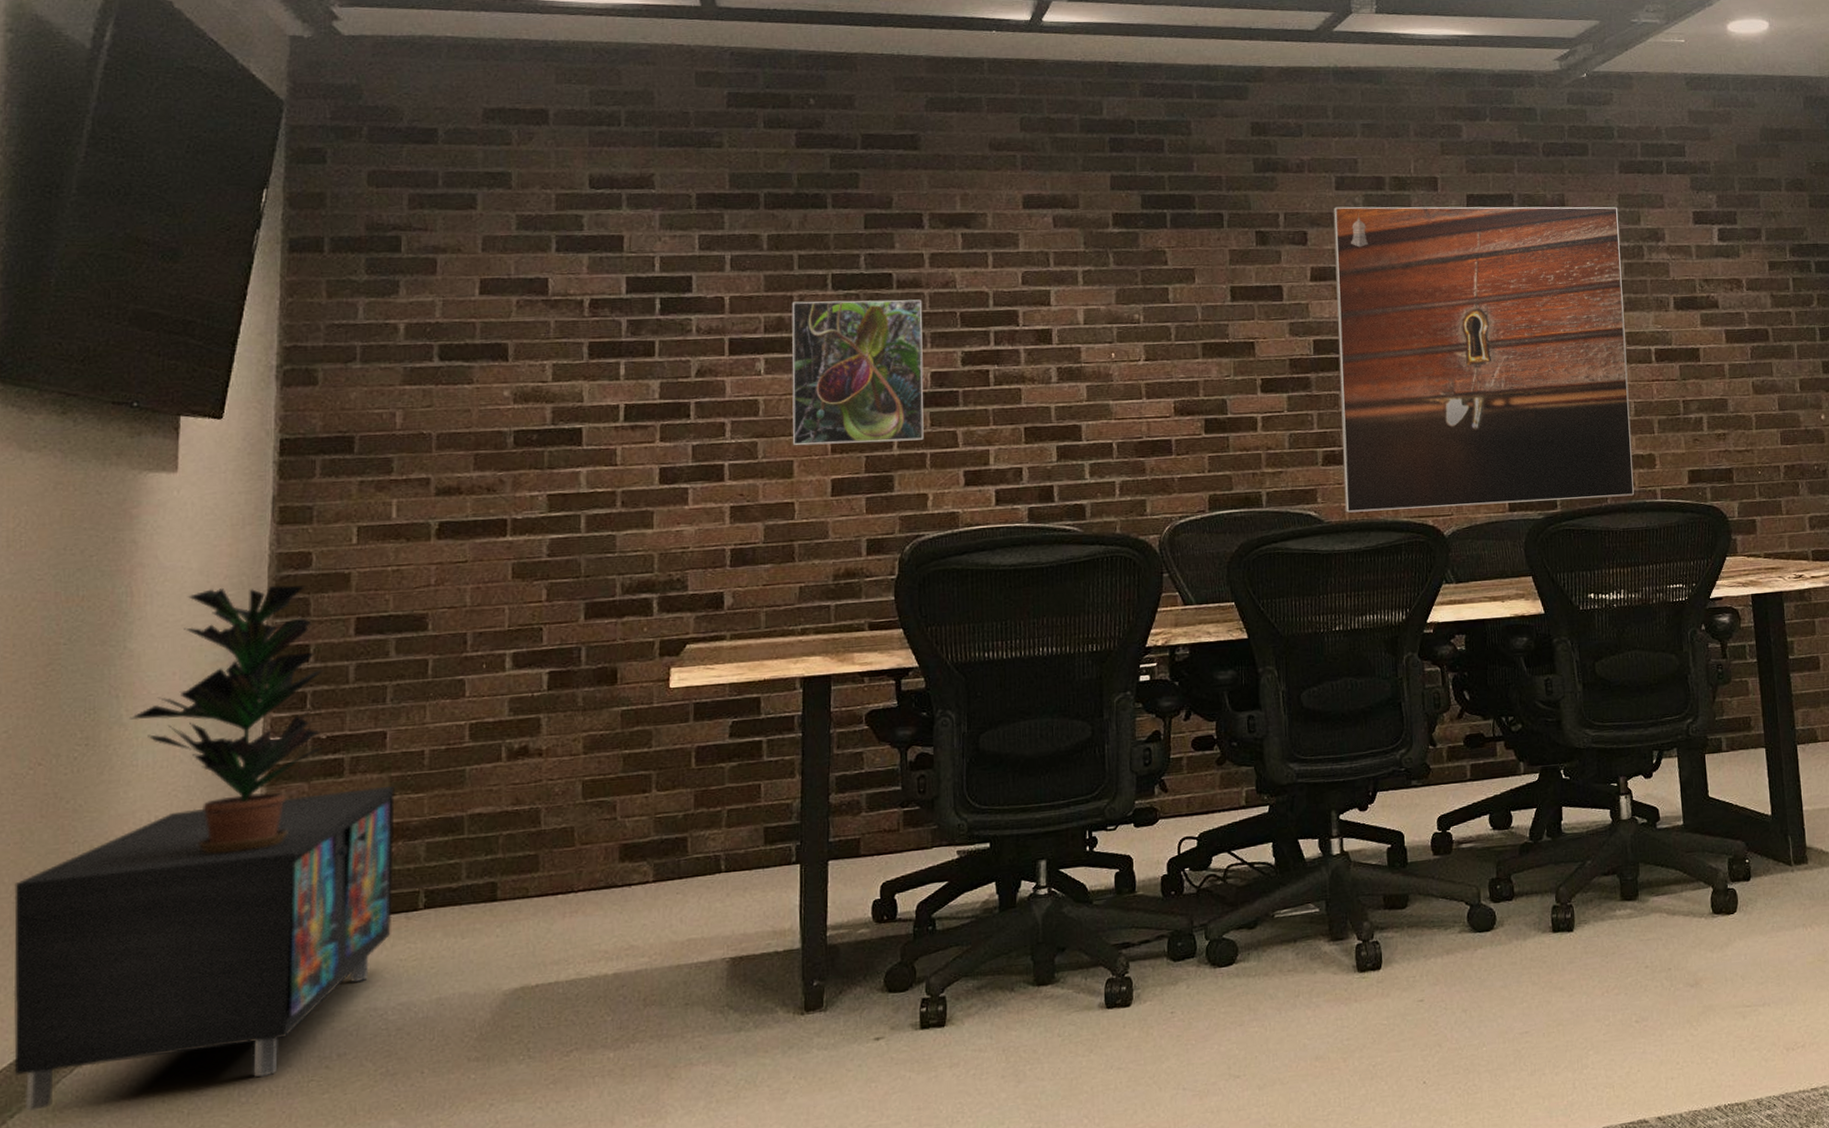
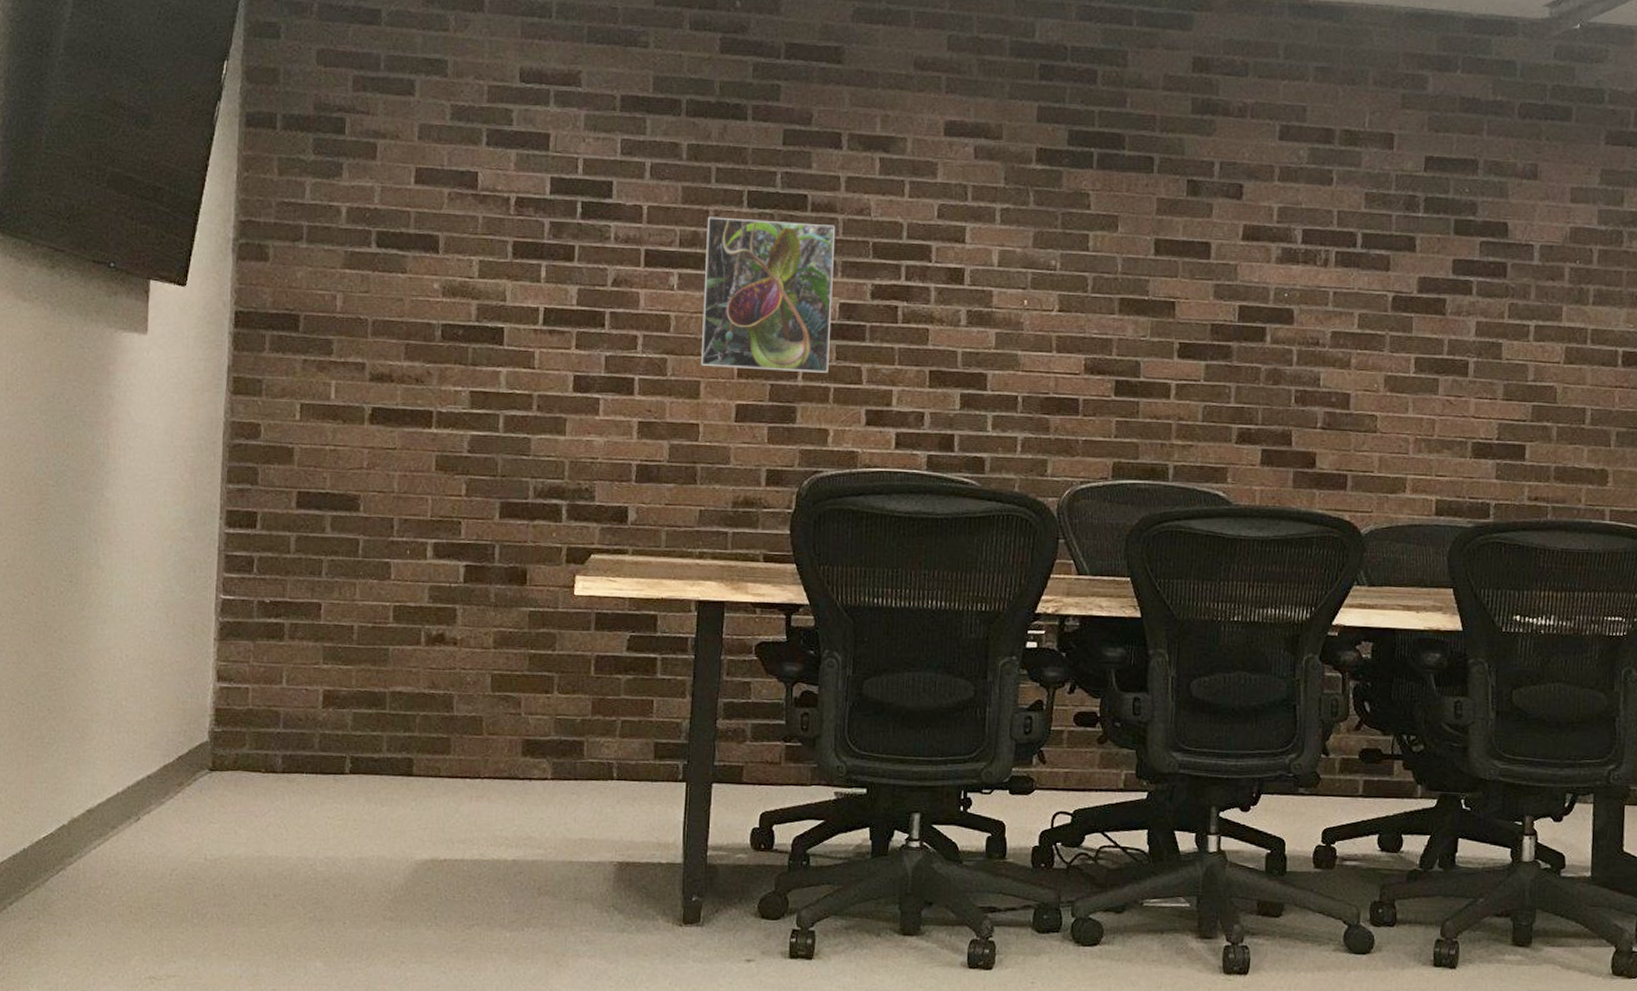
storage cabinet: present [13,786,395,1111] -> none [12,652,327,904]
potted plant: present [130,584,325,854] -> none [106,449,270,698]
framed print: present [1333,206,1634,513] -> none [1256,159,1599,513]

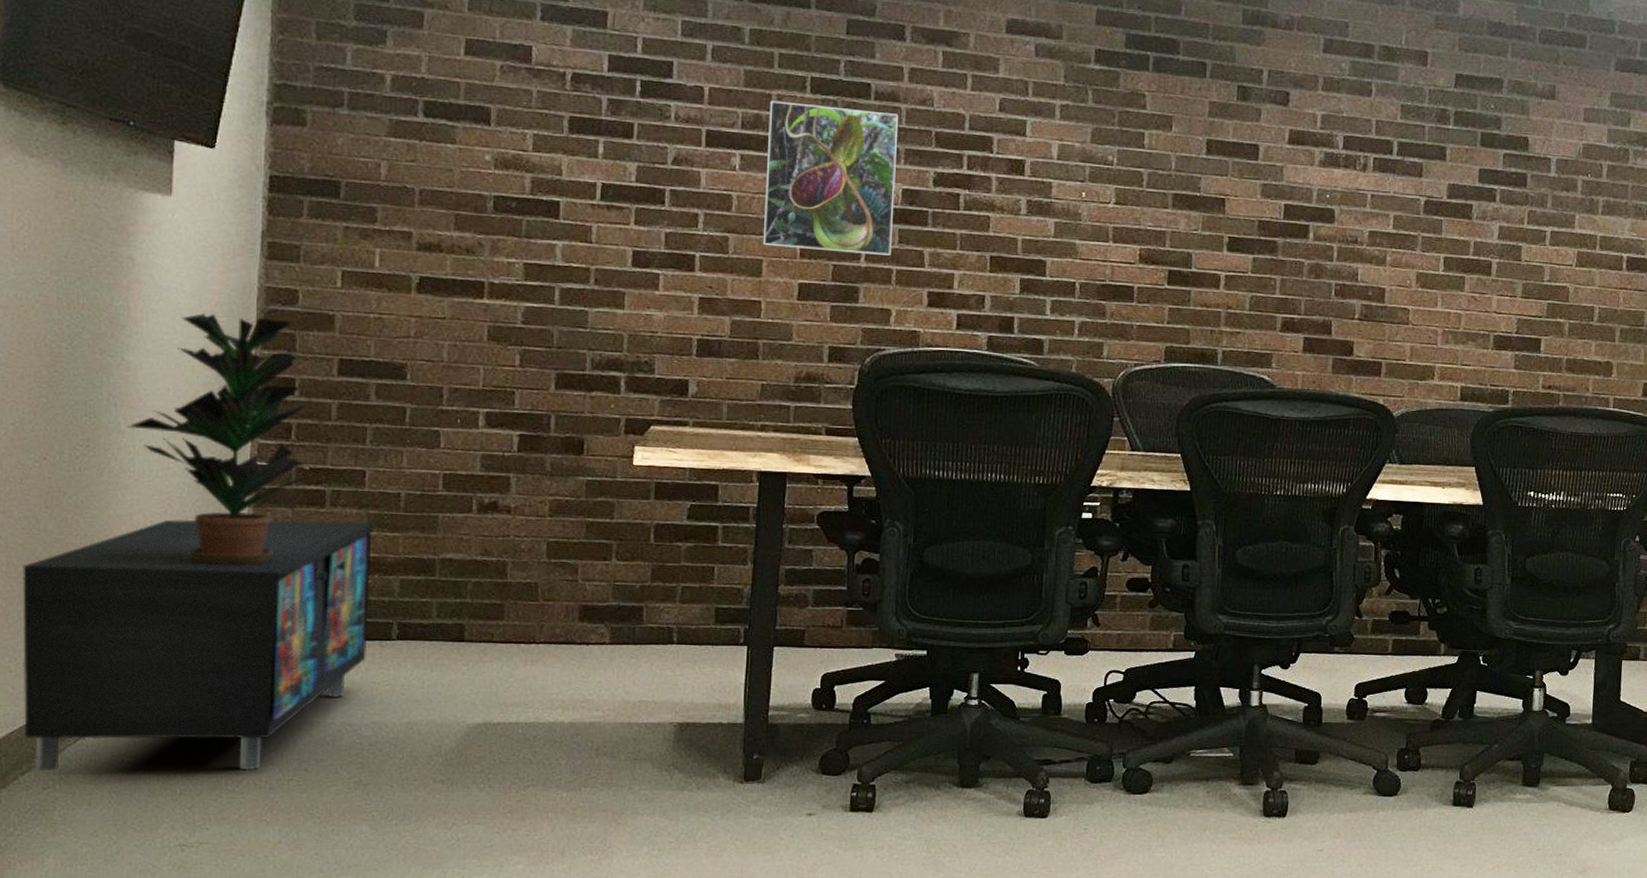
storage cabinet: none [12,652,327,904] -> present [23,519,372,772]
potted plant: none [106,449,270,698] -> present [127,313,309,564]

